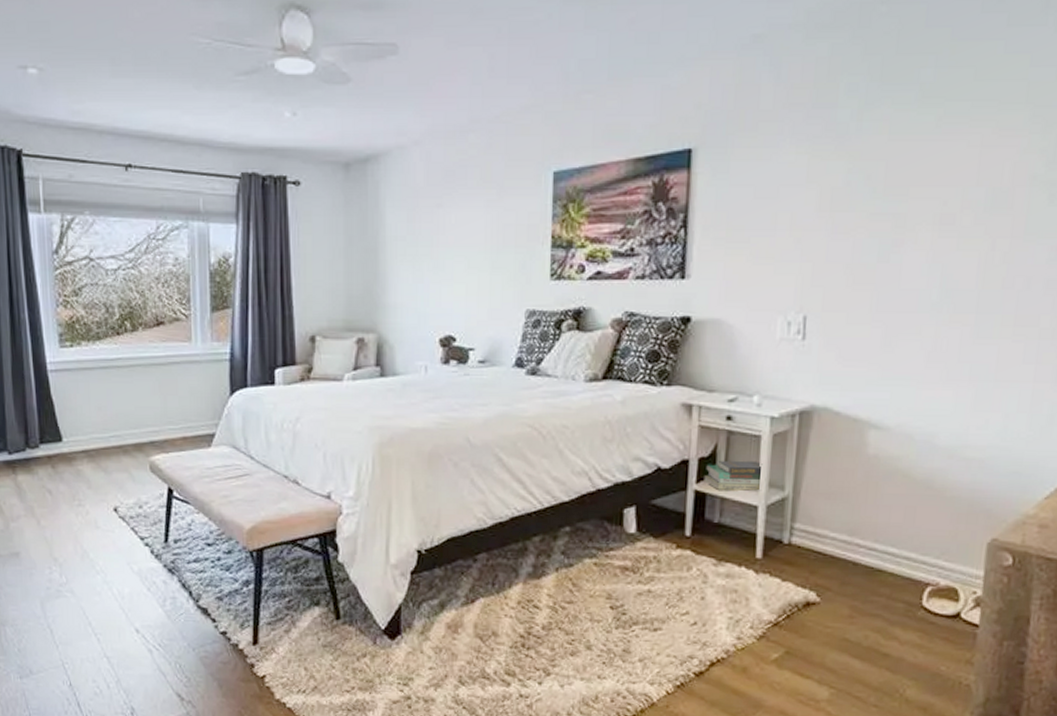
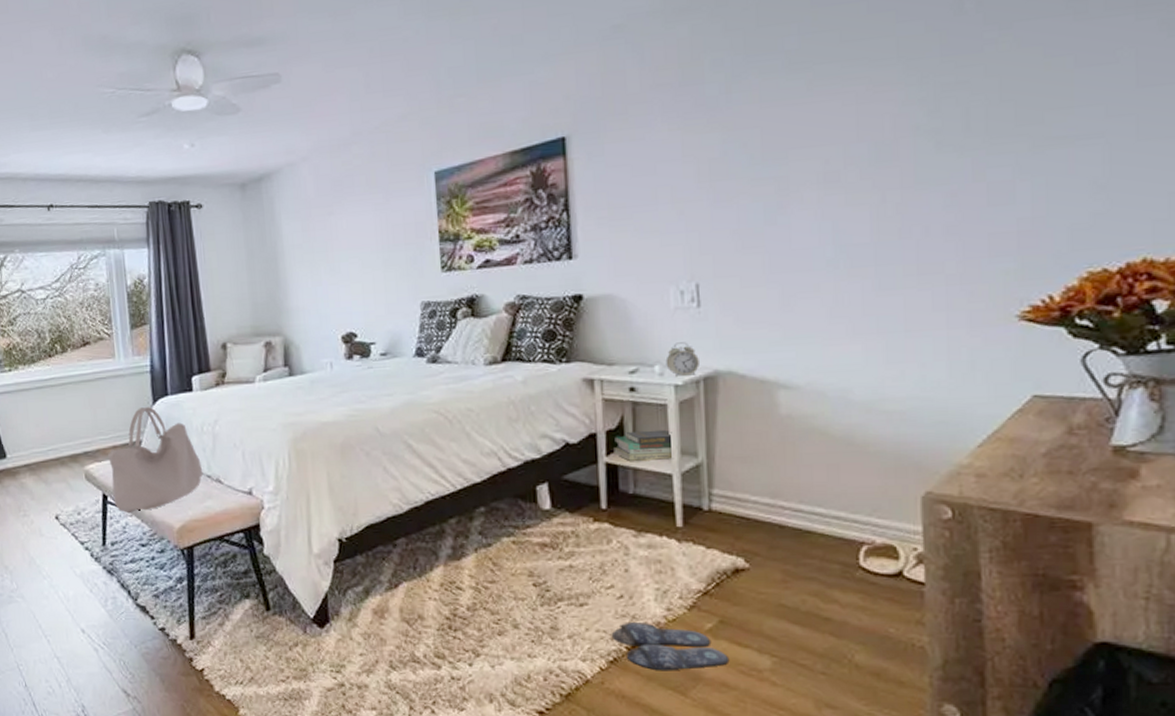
handbag: none [177,397,280,511] -> present [108,406,204,514]
slippers: none [681,648,789,698] -> present [611,621,728,671]
alarm clock: none [765,374,798,409] -> present [665,342,699,376]

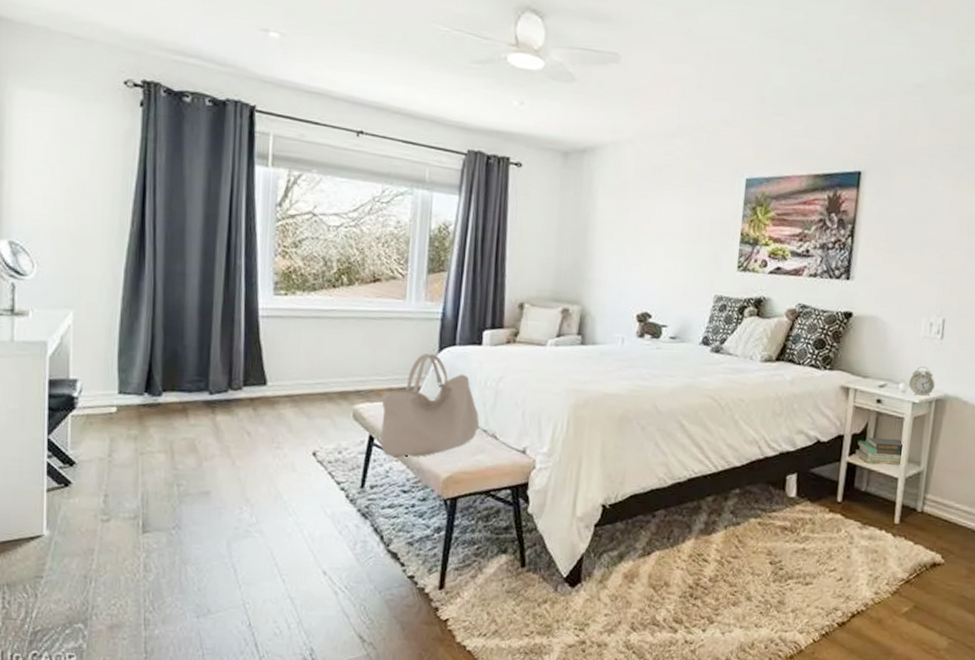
slippers: present [611,621,728,671] -> none [827,601,916,646]

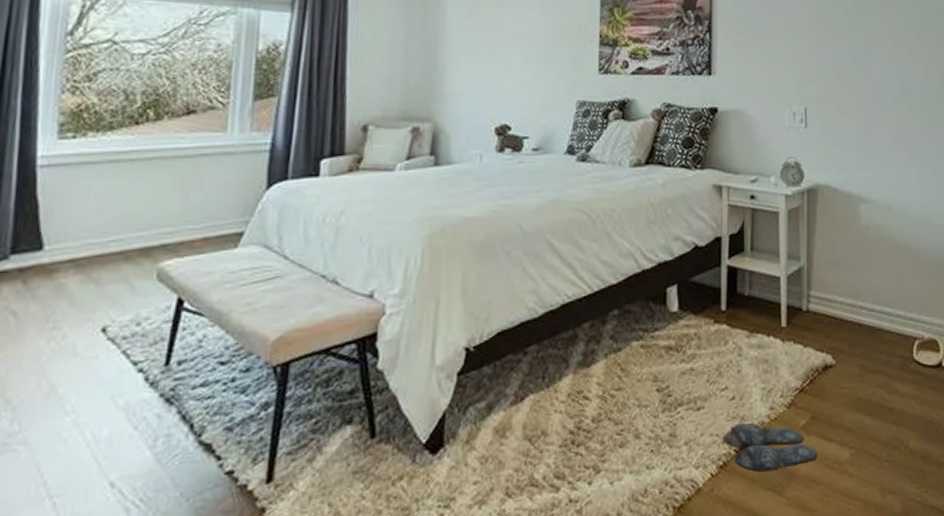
handbag: present [380,353,480,459] -> none [191,191,318,323]
slippers: none [827,601,916,646] -> present [722,422,817,472]
books: present [855,438,904,465] -> none [735,235,783,264]

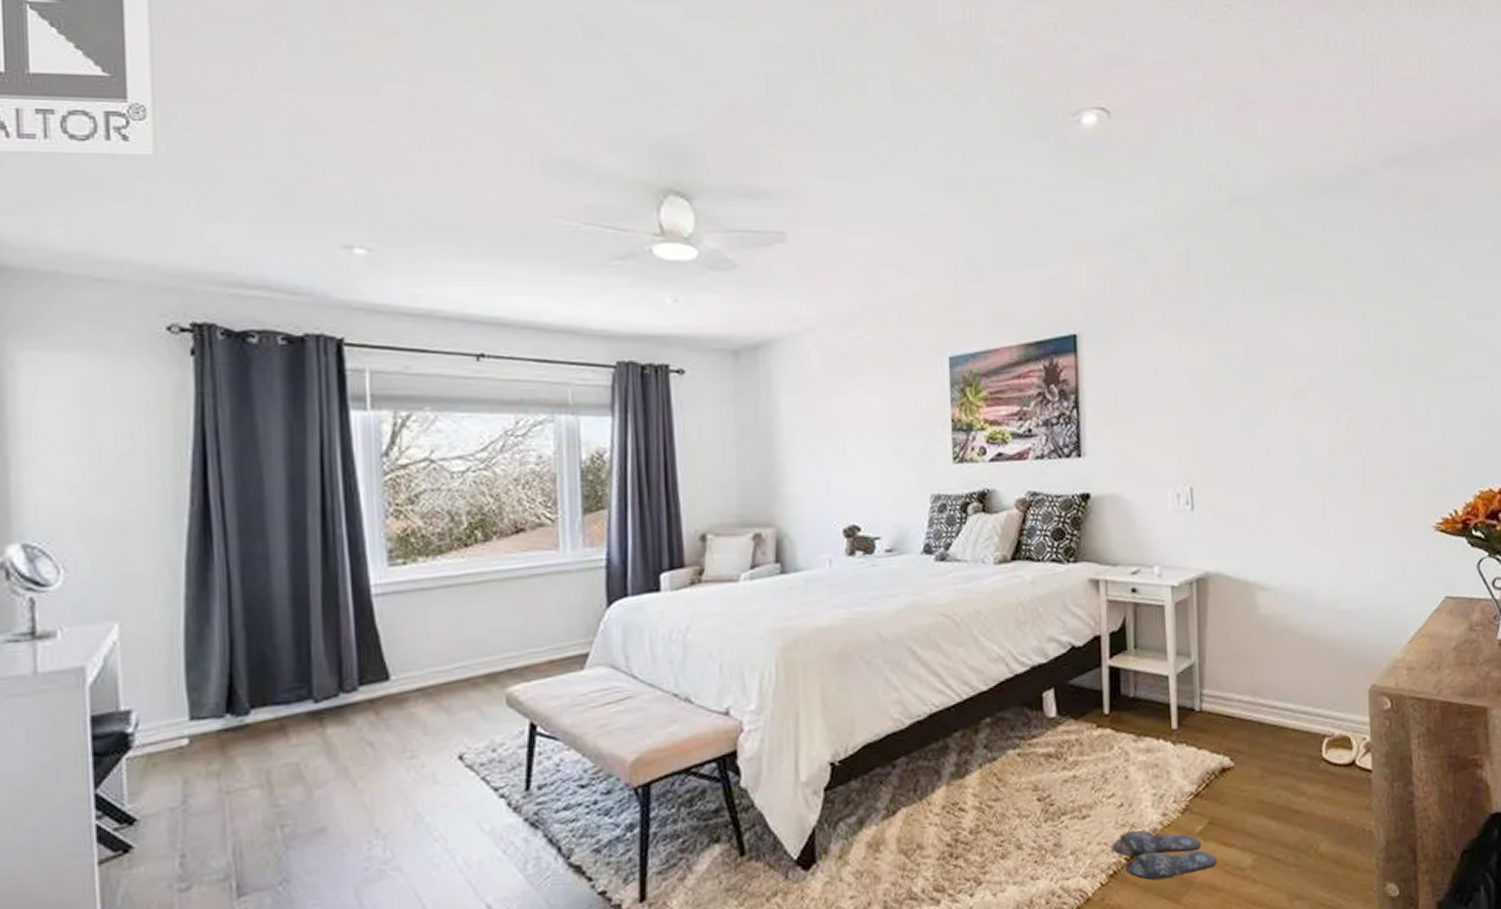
alarm clock: present [779,157,804,187] -> none [1164,544,1193,577]

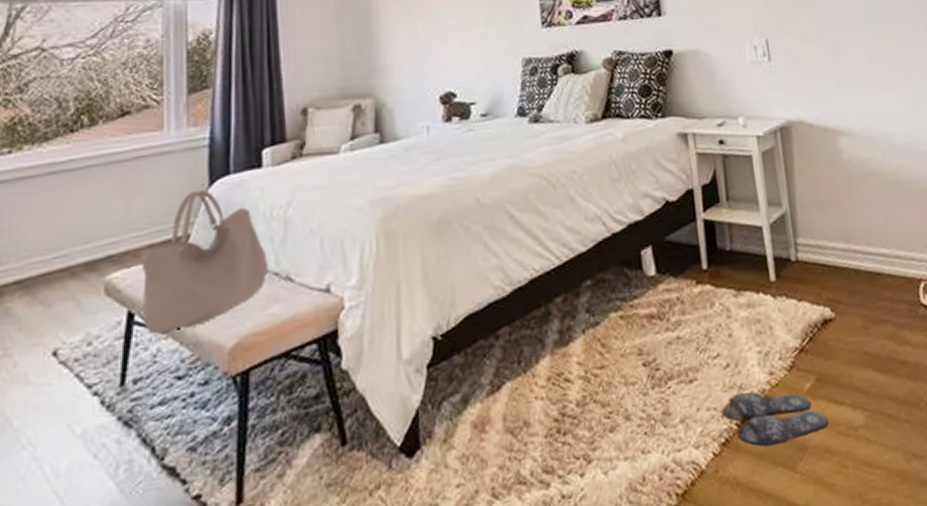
handbag: none [541,609,669,747] -> present [141,189,269,336]

